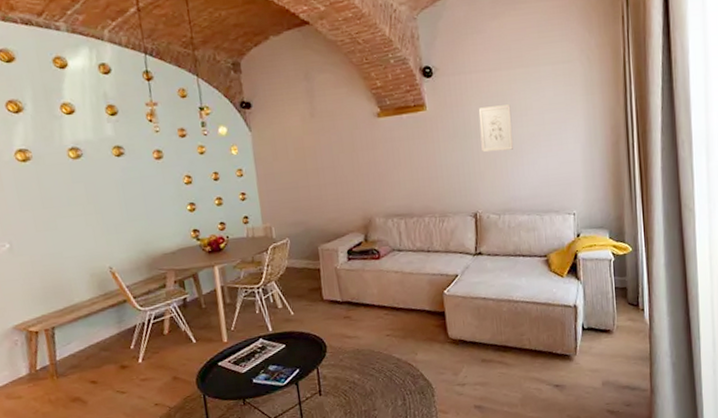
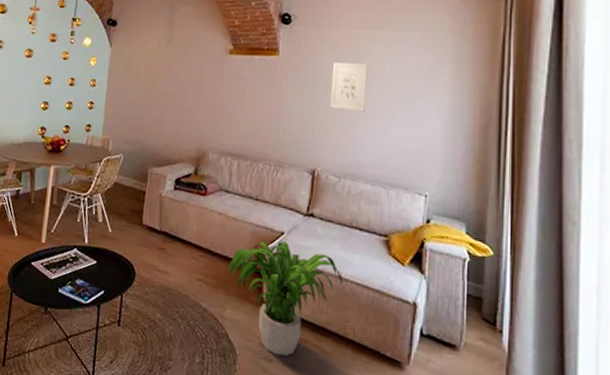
potted plant: none [413,282,515,379] -> present [228,241,343,356]

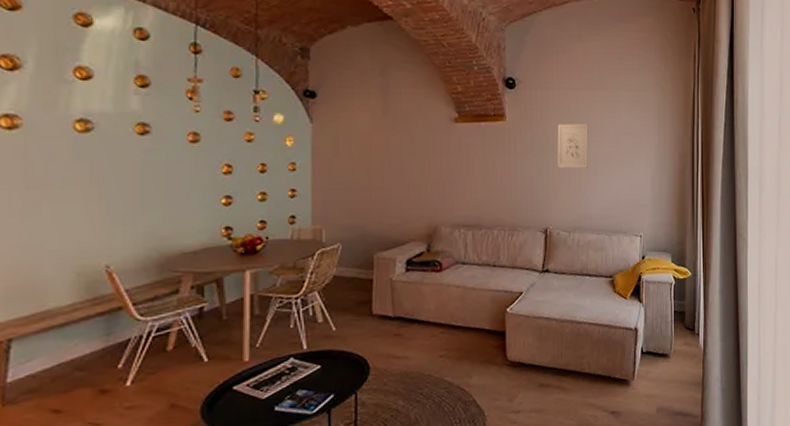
potted plant: present [228,241,343,356] -> none [471,300,578,406]

